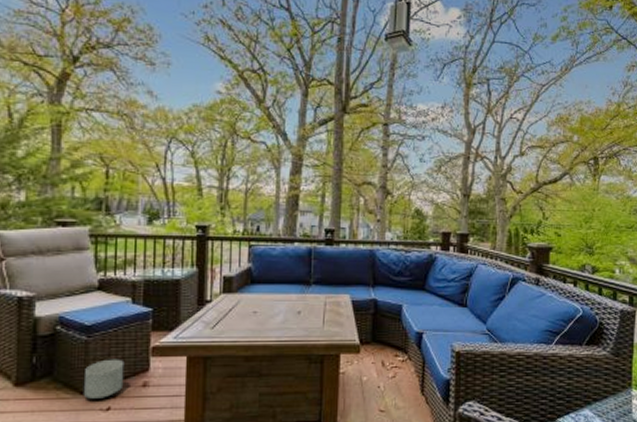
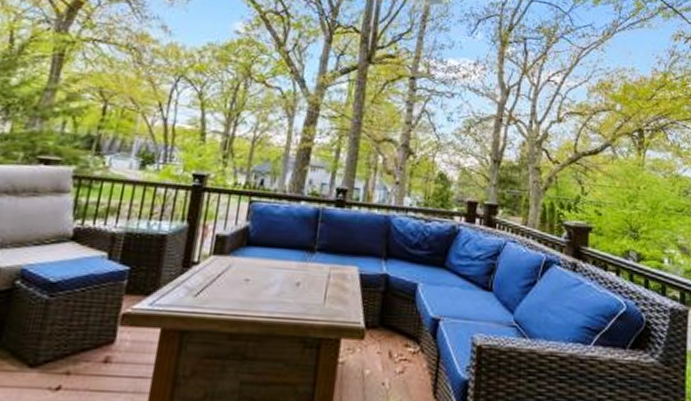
planter: present [83,359,125,399] -> none [31,325,87,374]

